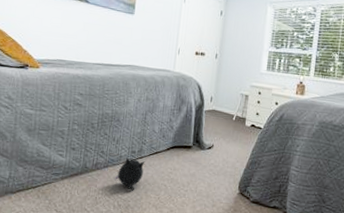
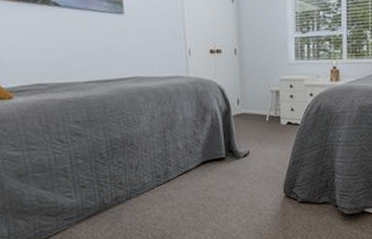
plush toy: present [114,157,145,191] -> none [141,183,175,219]

